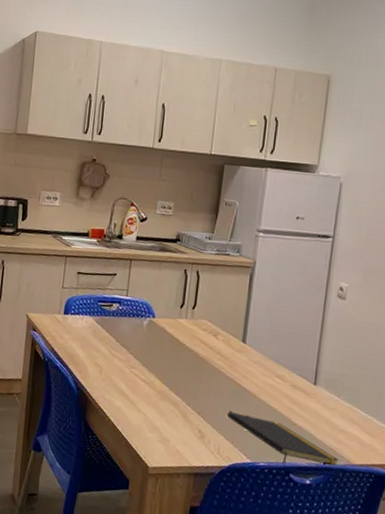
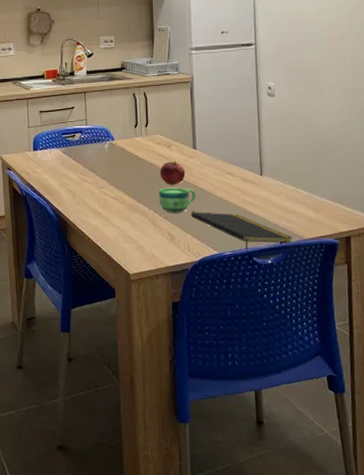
cup: none [194,380,237,411] -> present [158,187,196,213]
fruit: none [200,351,229,379] -> present [159,161,186,185]

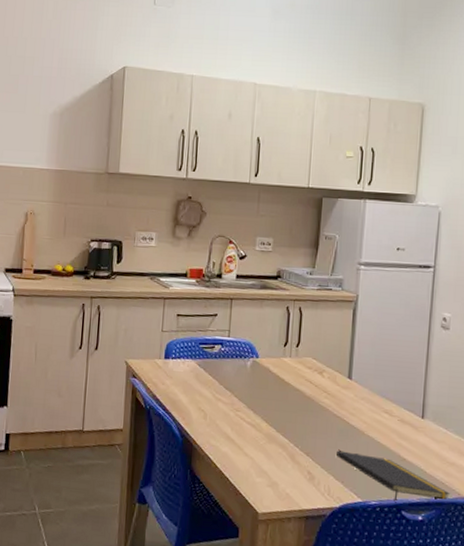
cup: present [158,187,196,213] -> none [301,419,345,451]
fruit: present [159,161,186,185] -> none [306,390,336,418]

